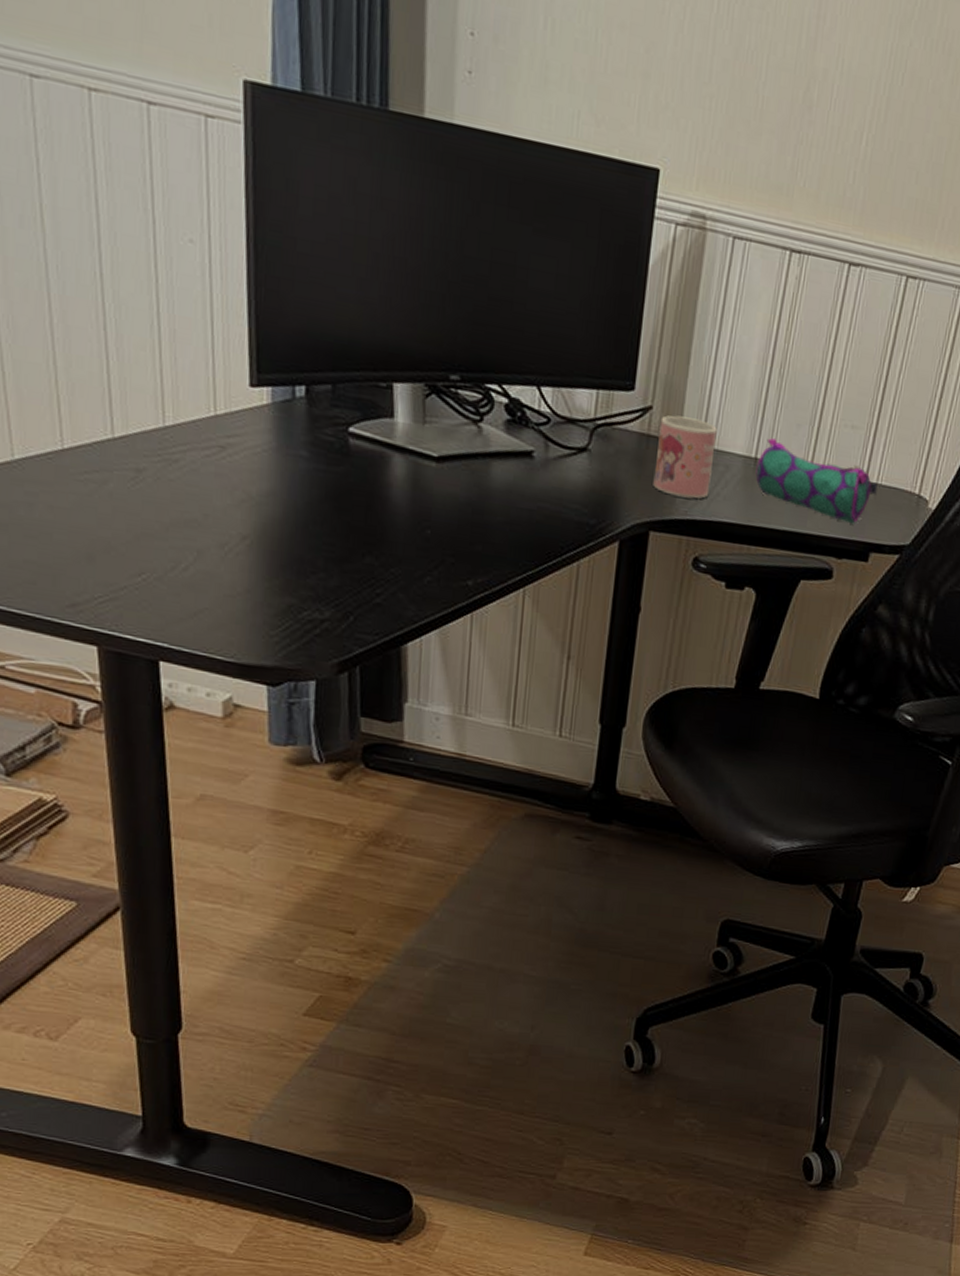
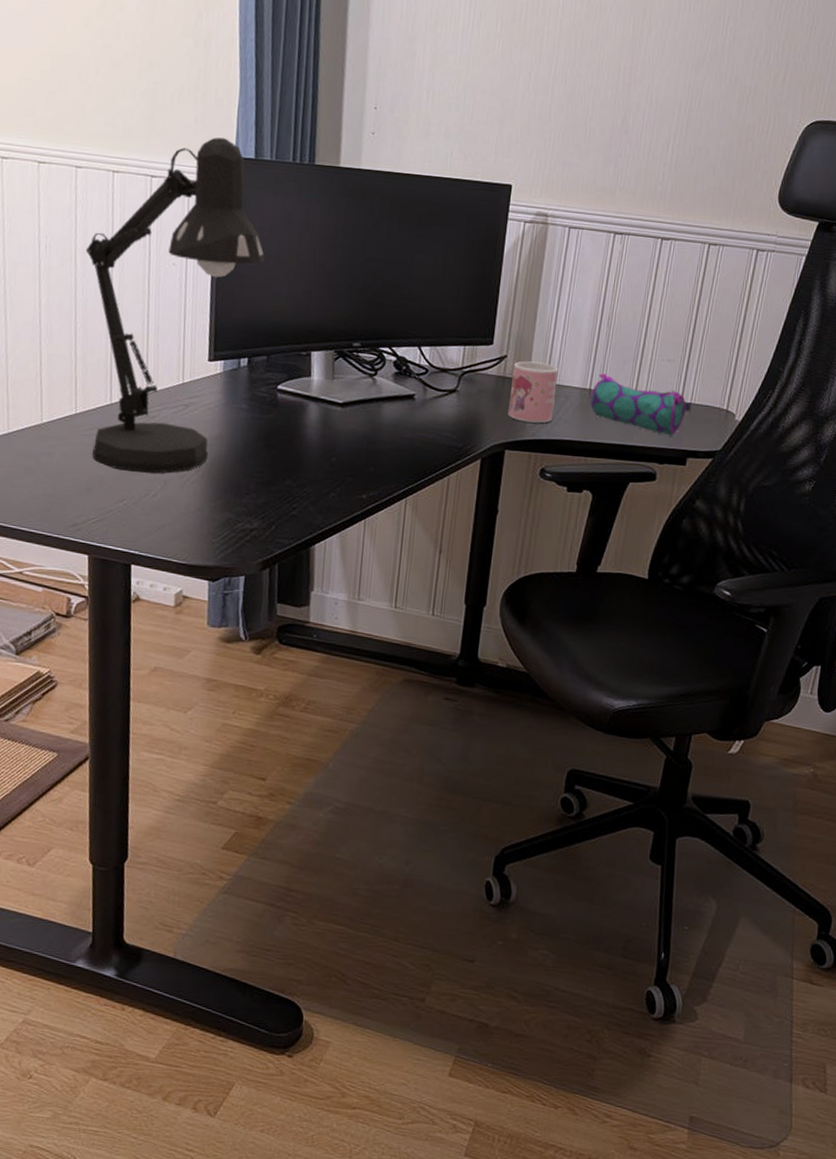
desk lamp: none [56,52,323,539] -> present [85,137,265,474]

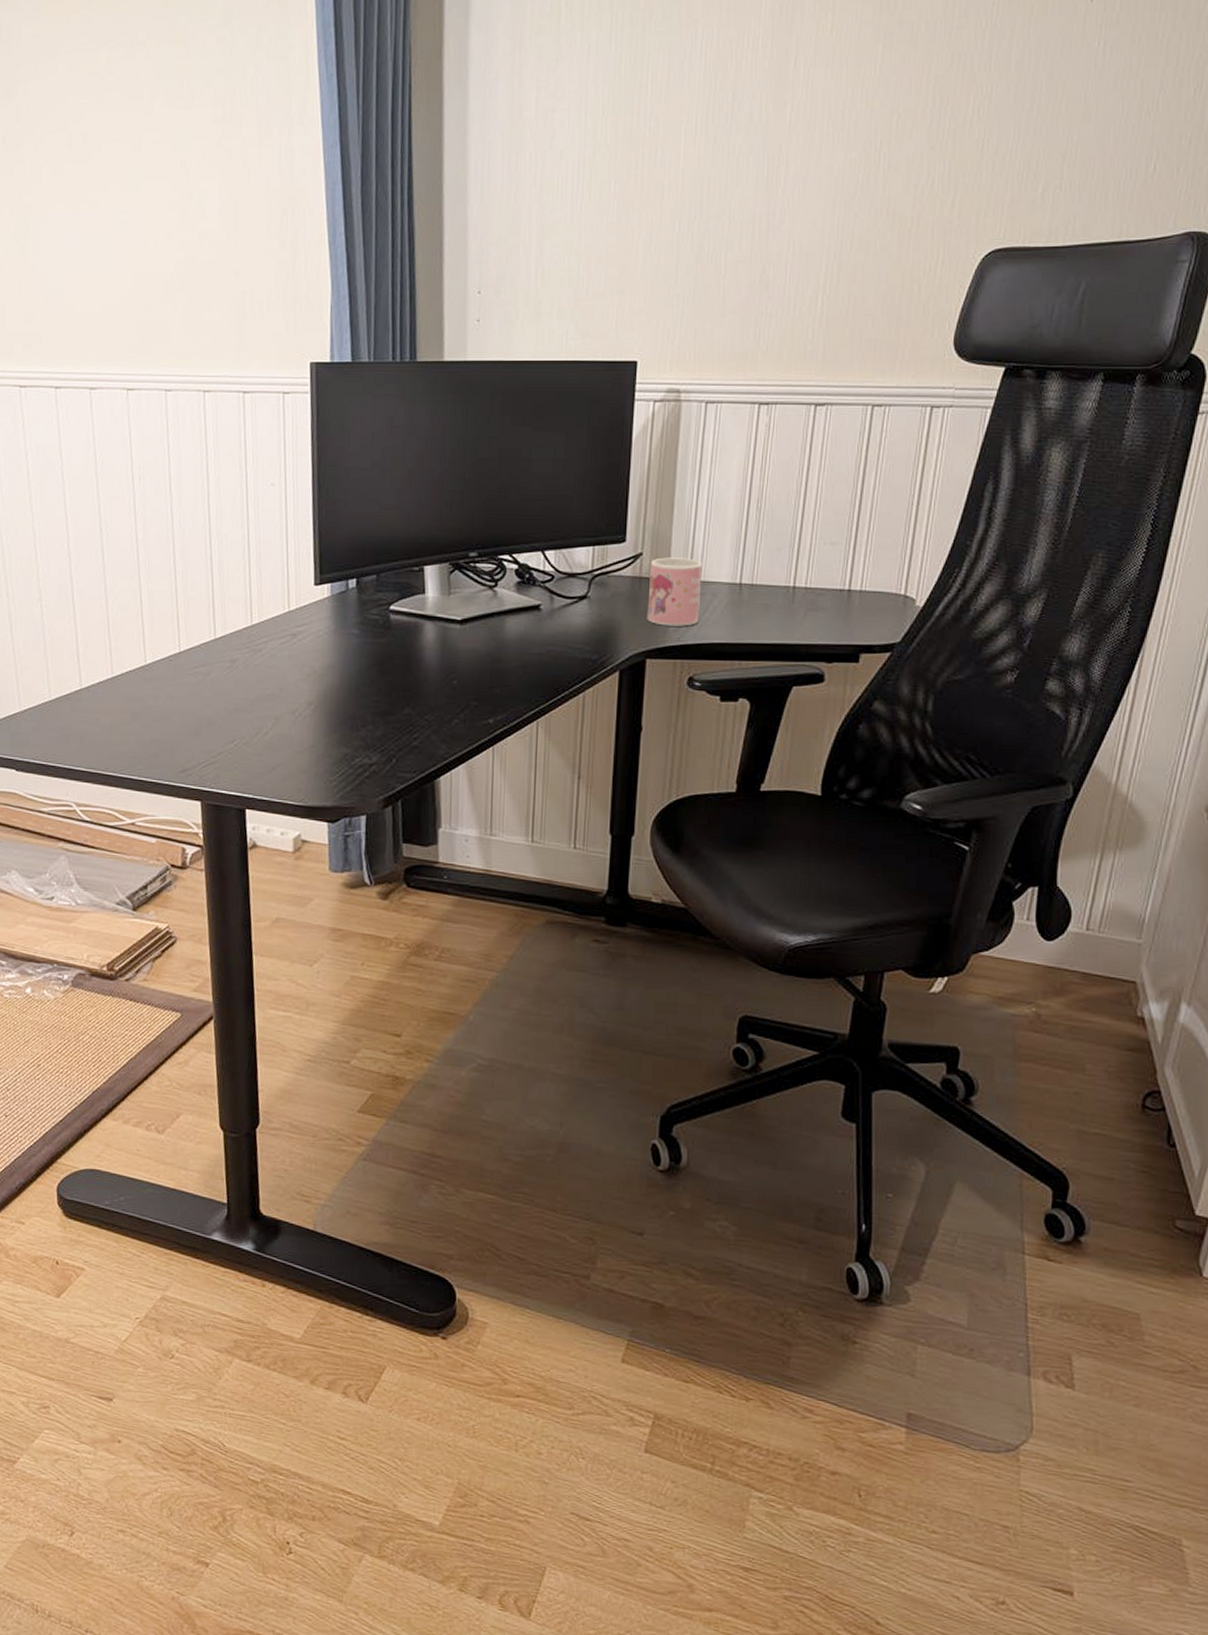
desk lamp: present [85,137,265,474] -> none [180,343,369,710]
pencil case: present [590,373,692,436] -> none [741,564,862,630]

